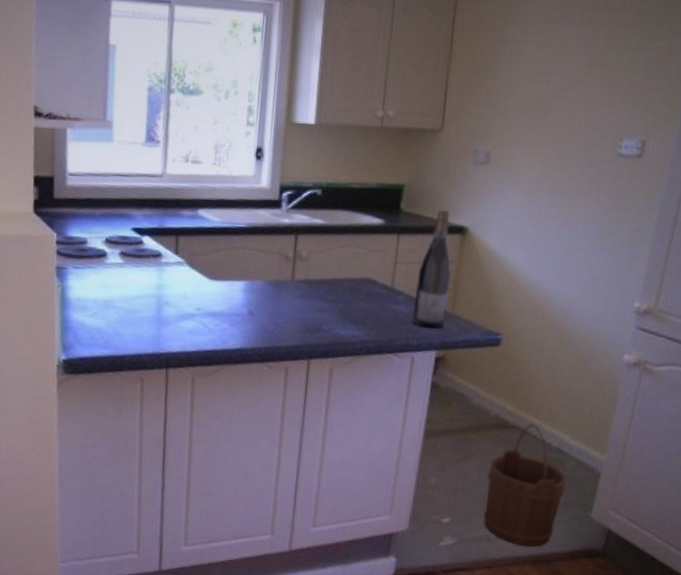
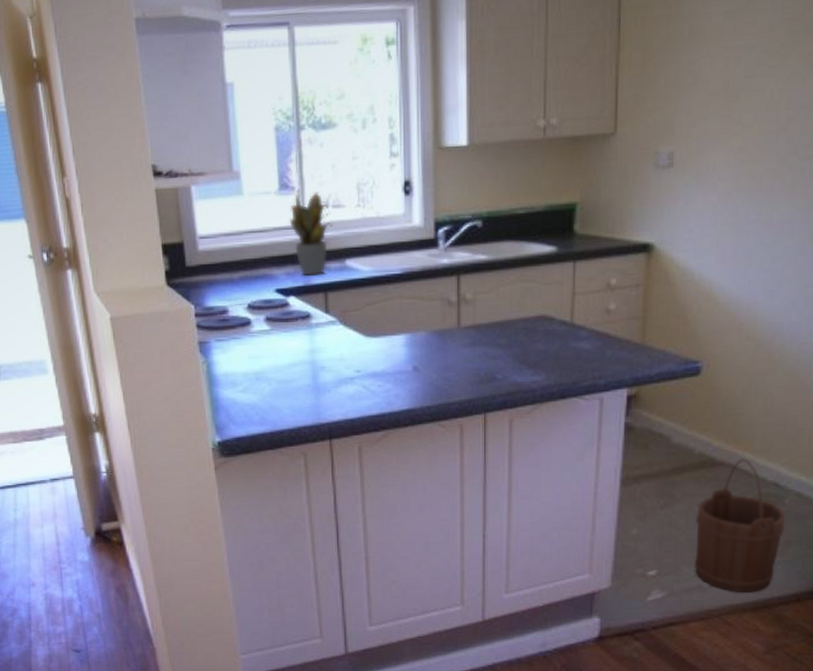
potted plant: none [151,142,191,220] -> present [289,188,333,276]
wine bottle: present [411,209,452,329] -> none [596,226,639,364]

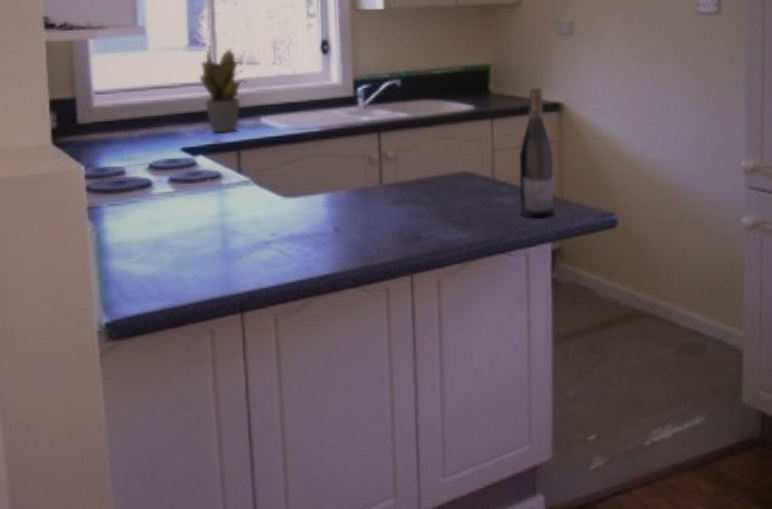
wine bottle: none [596,226,639,364] -> present [518,87,555,219]
bucket: present [694,458,787,592] -> none [628,308,711,451]

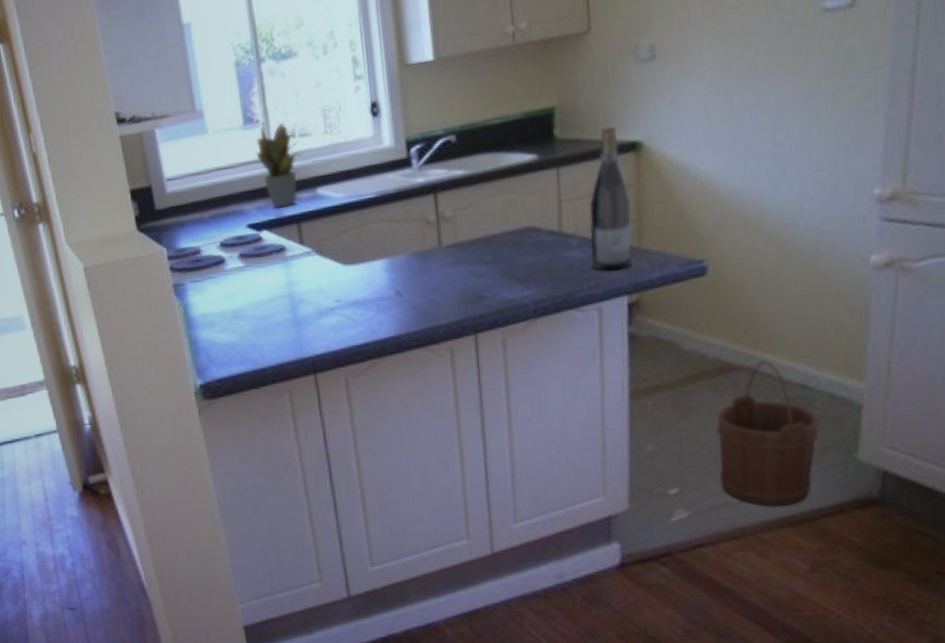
bucket: none [628,308,711,451] -> present [716,360,819,507]

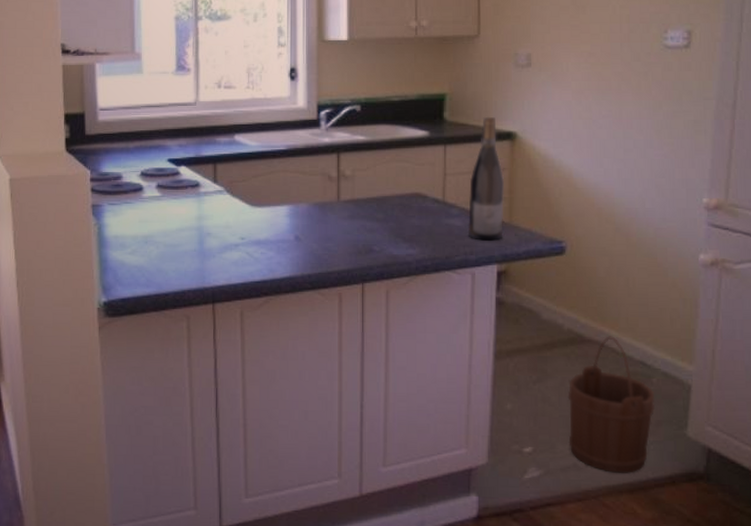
potted plant: present [256,121,301,209] -> none [184,70,224,148]

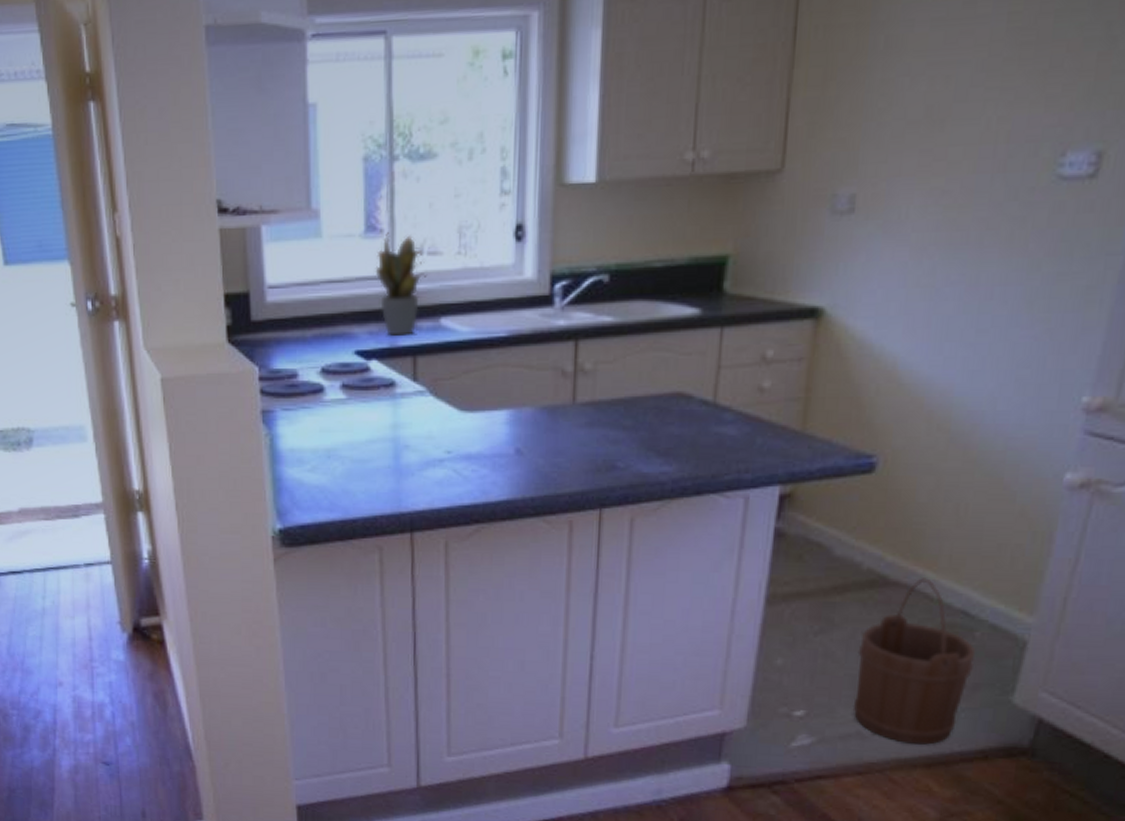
potted plant: none [184,70,224,148] -> present [375,231,428,336]
wine bottle: present [467,116,505,241] -> none [743,286,801,455]

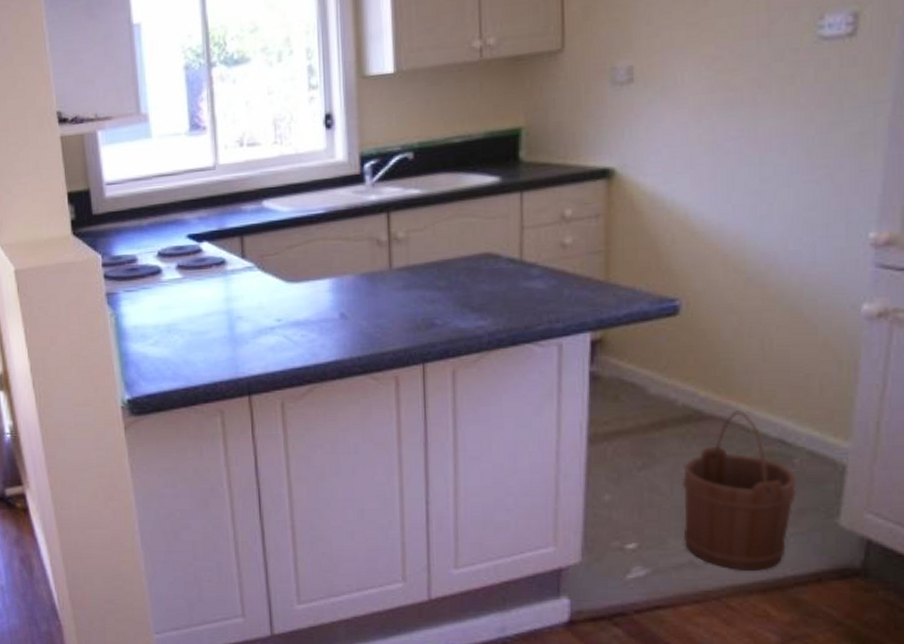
potted plant: present [375,231,428,336] -> none [201,128,248,220]

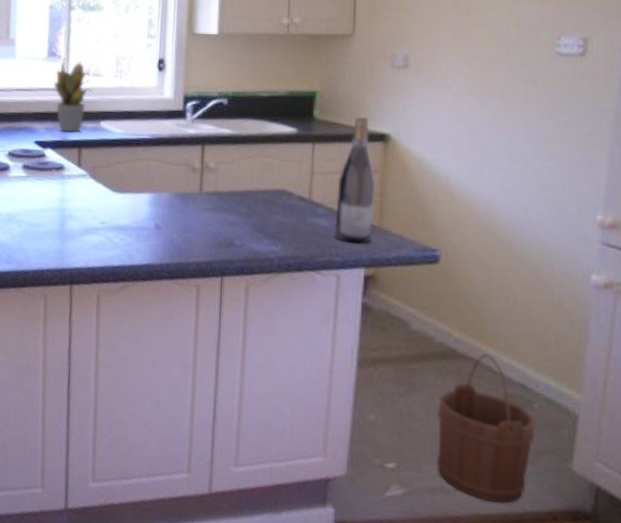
potted plant: none [201,128,248,220] -> present [53,57,92,133]
wine bottle: none [552,150,600,305] -> present [334,116,376,244]

